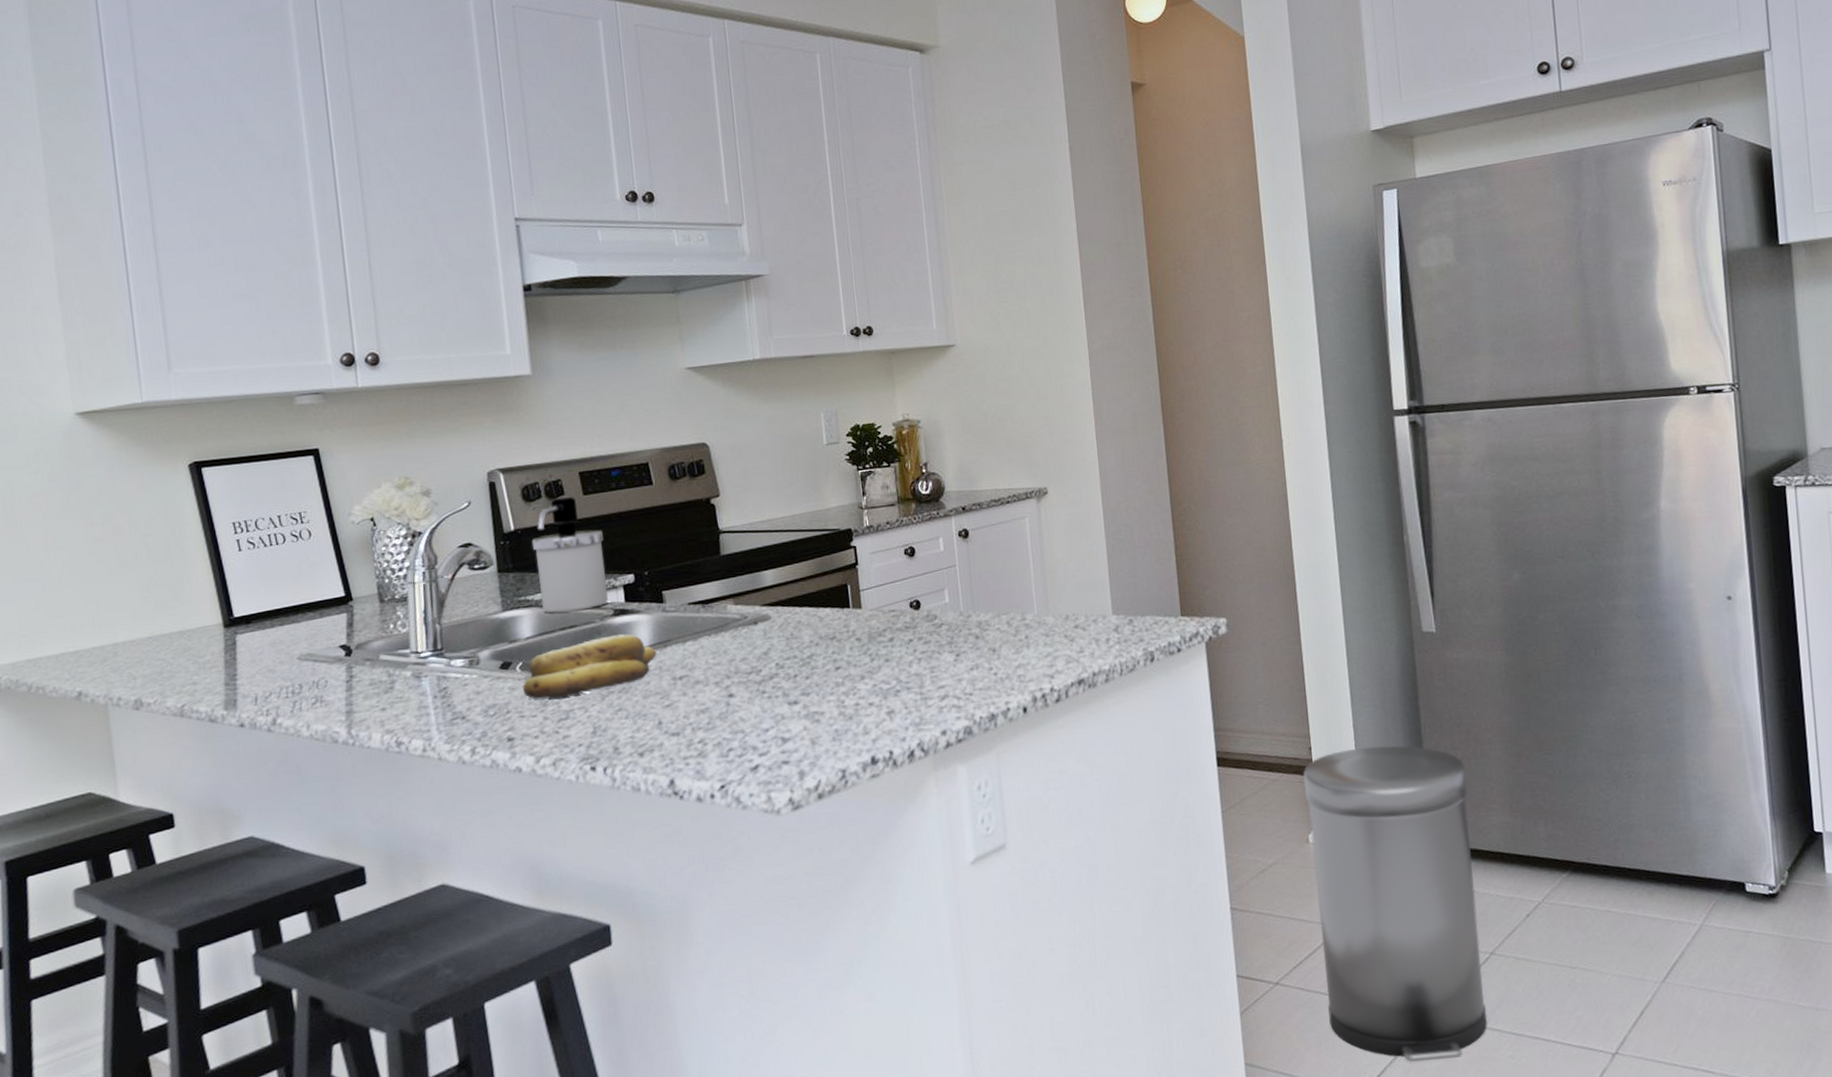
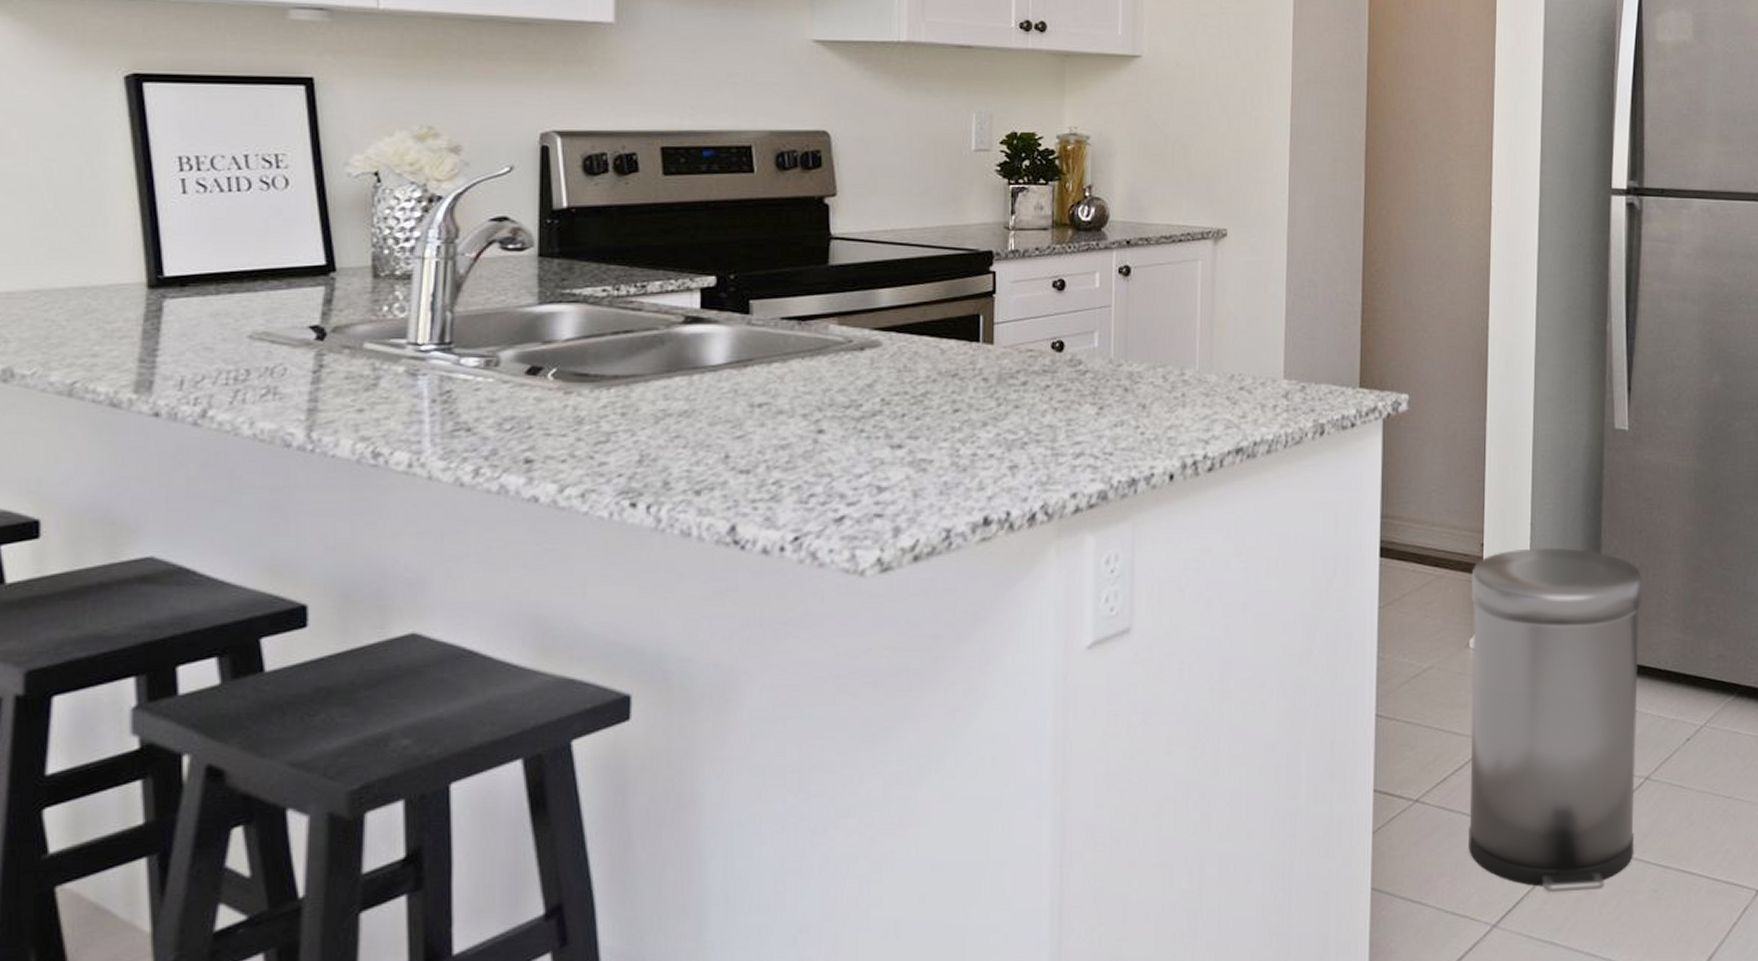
banana: present [523,633,657,699] -> none [553,347,733,416]
soap dispenser: present [531,497,609,613] -> none [588,175,682,314]

